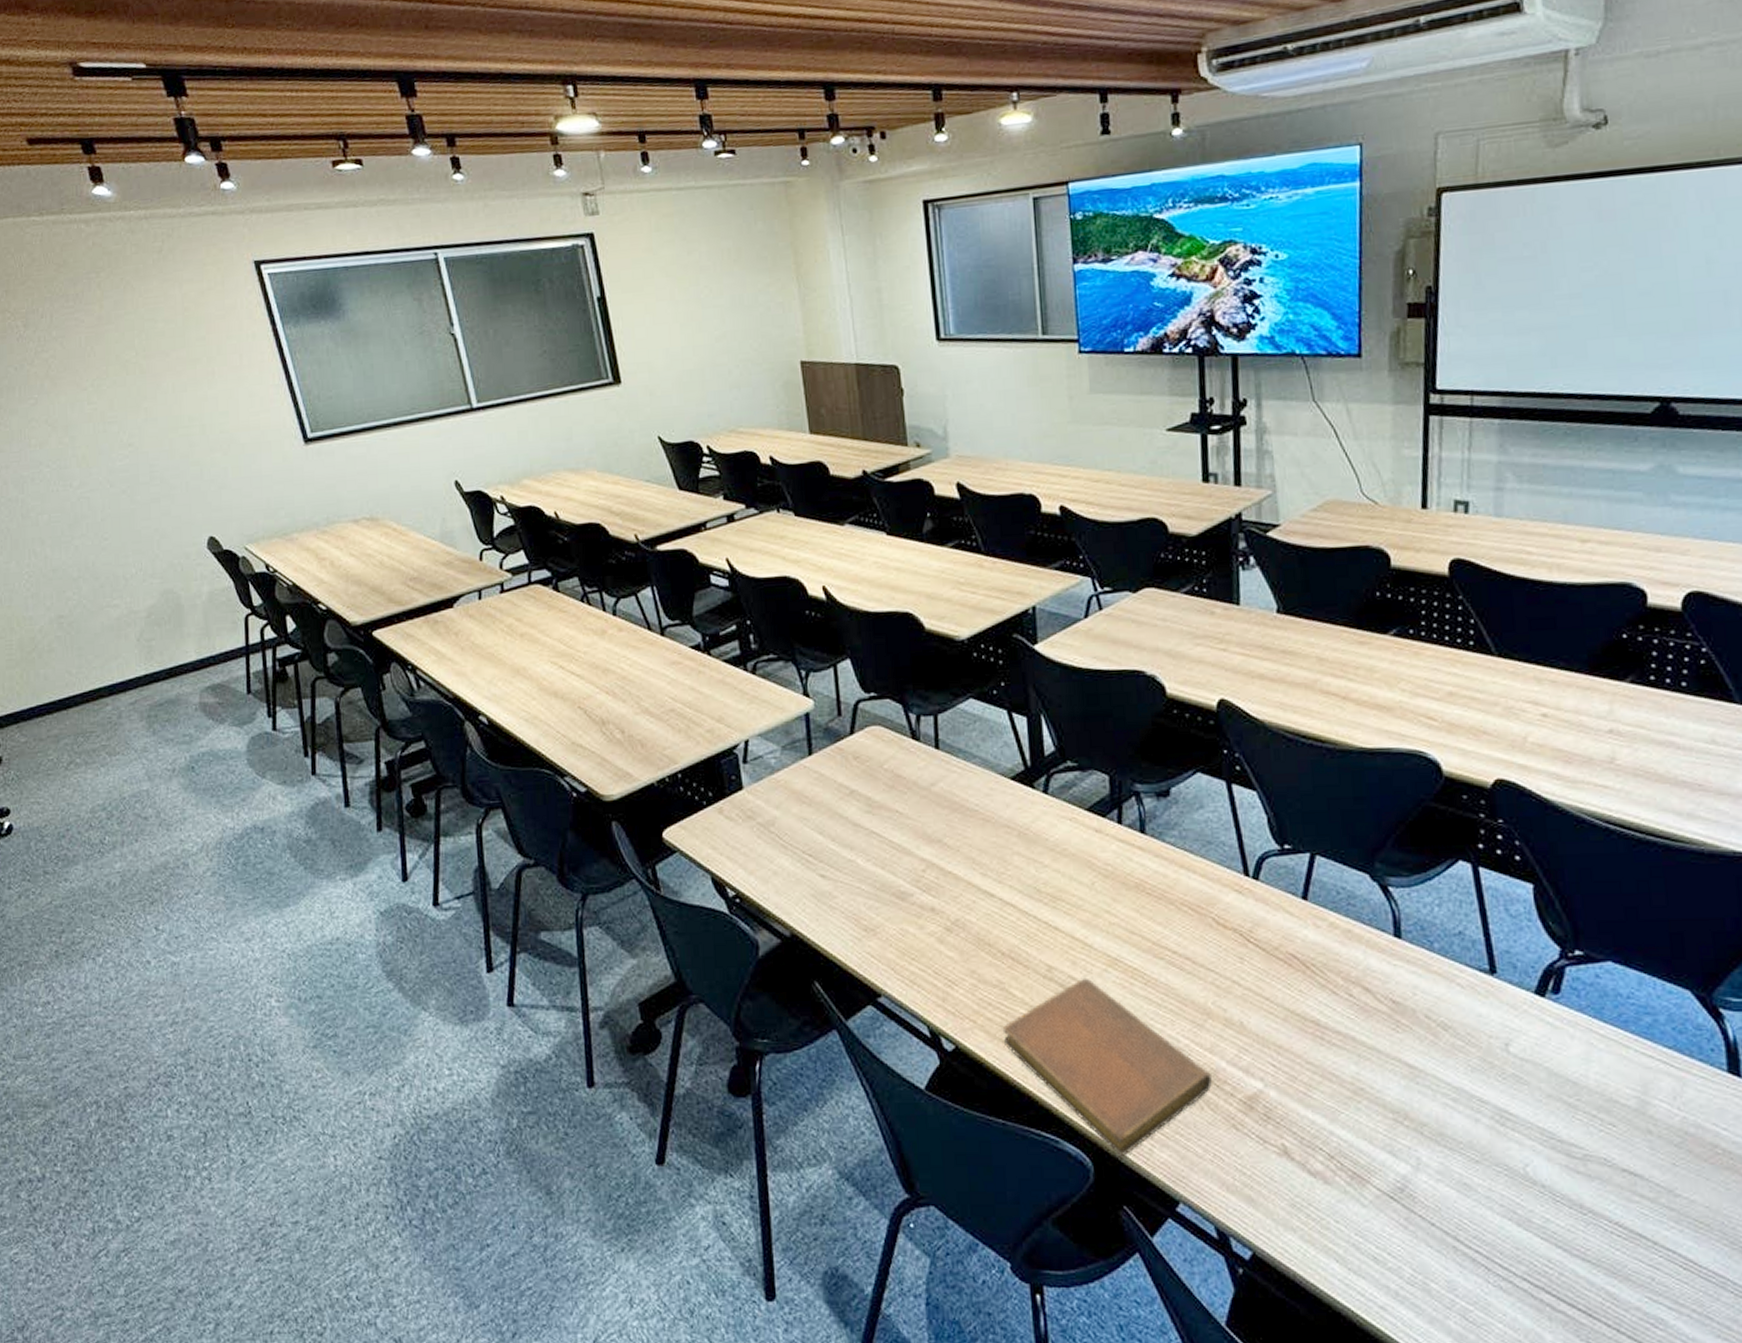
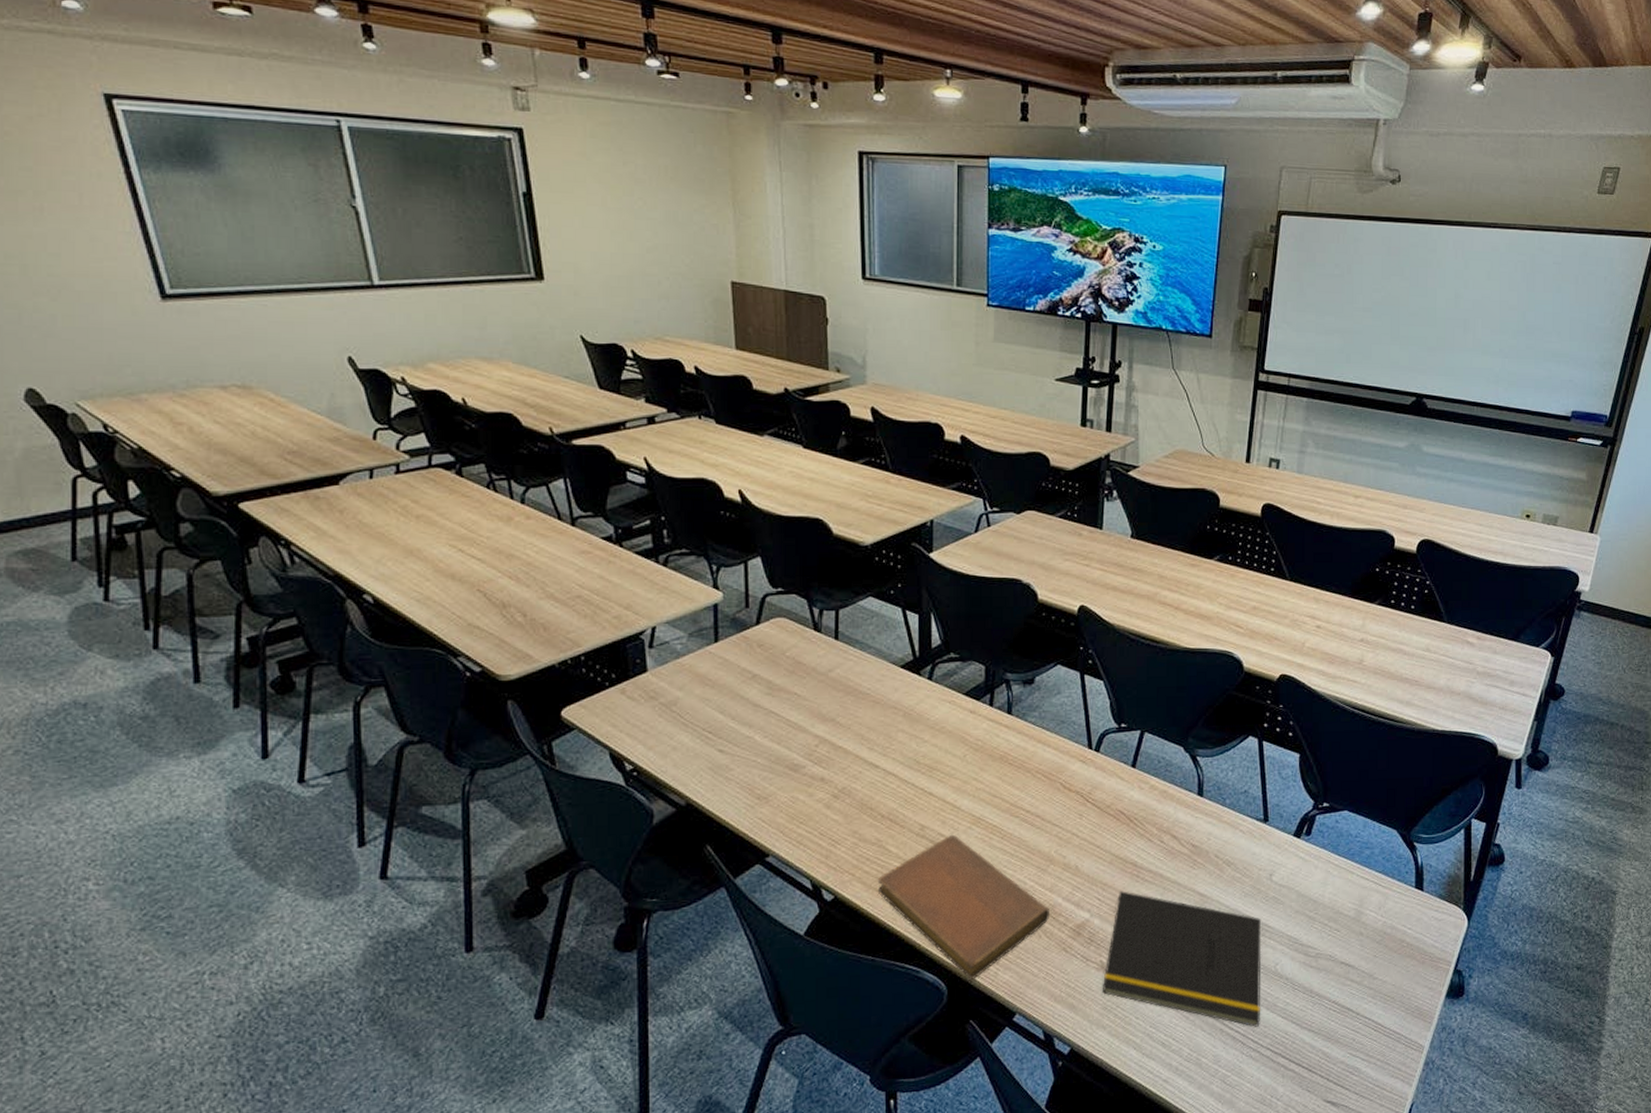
notepad: none [1287,1056,1510,1248] -> present [1103,891,1262,1027]

